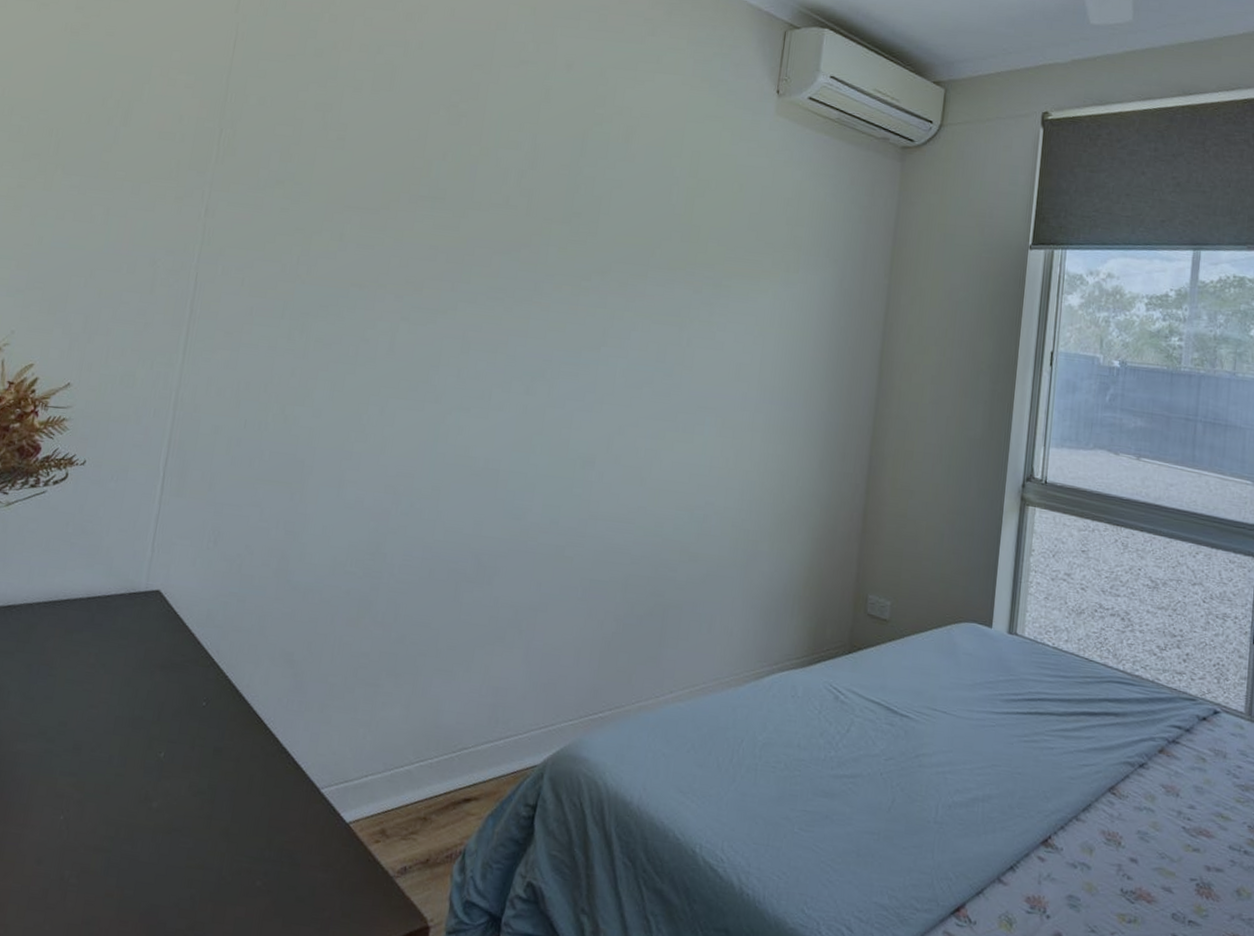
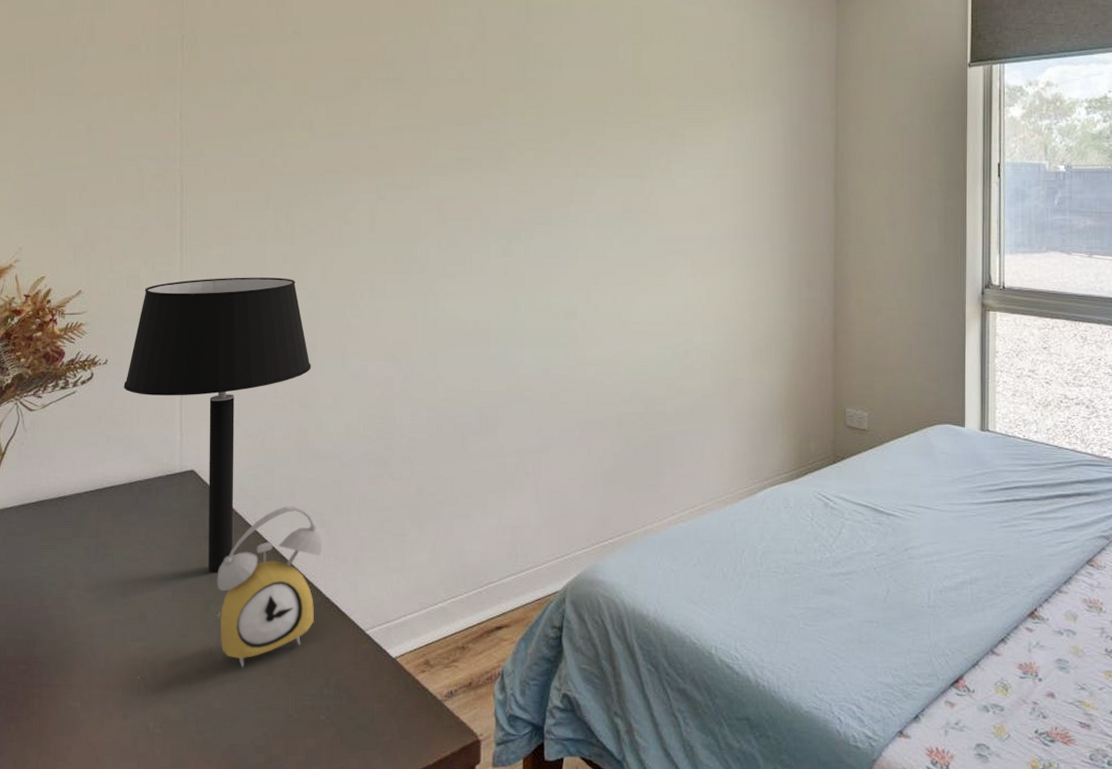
table lamp: none [98,384,304,706] -> present [124,277,311,572]
alarm clock: none [159,640,288,818] -> present [217,505,323,668]

